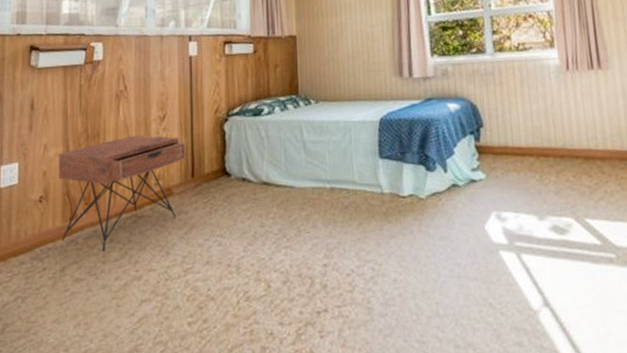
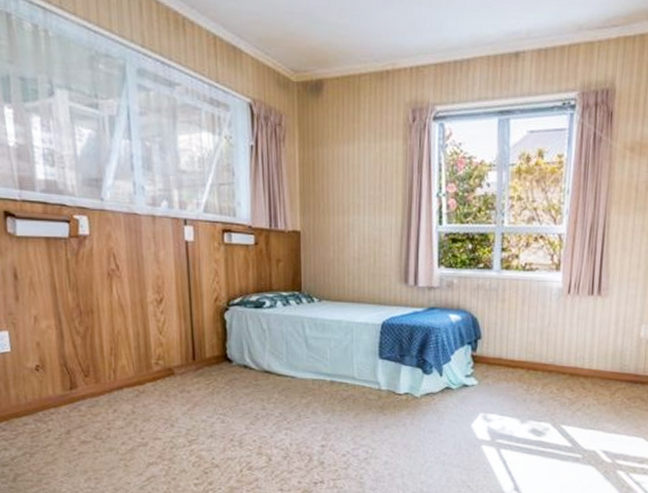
nightstand: present [58,135,185,251] -> none [51,315,185,419]

